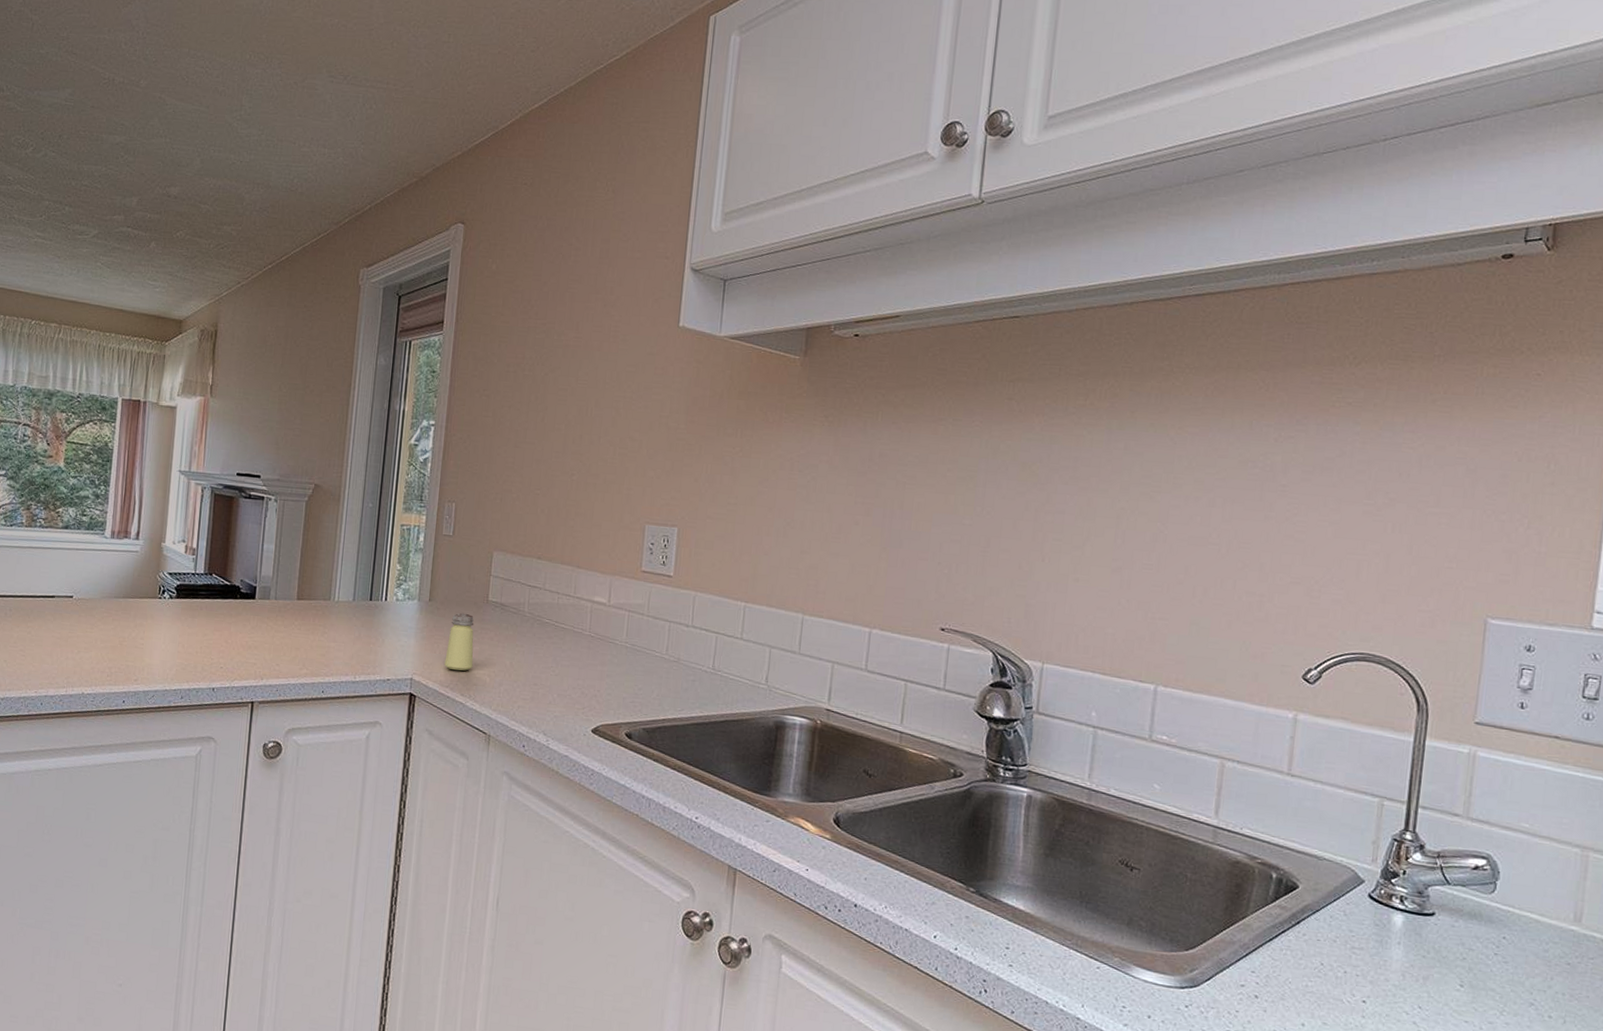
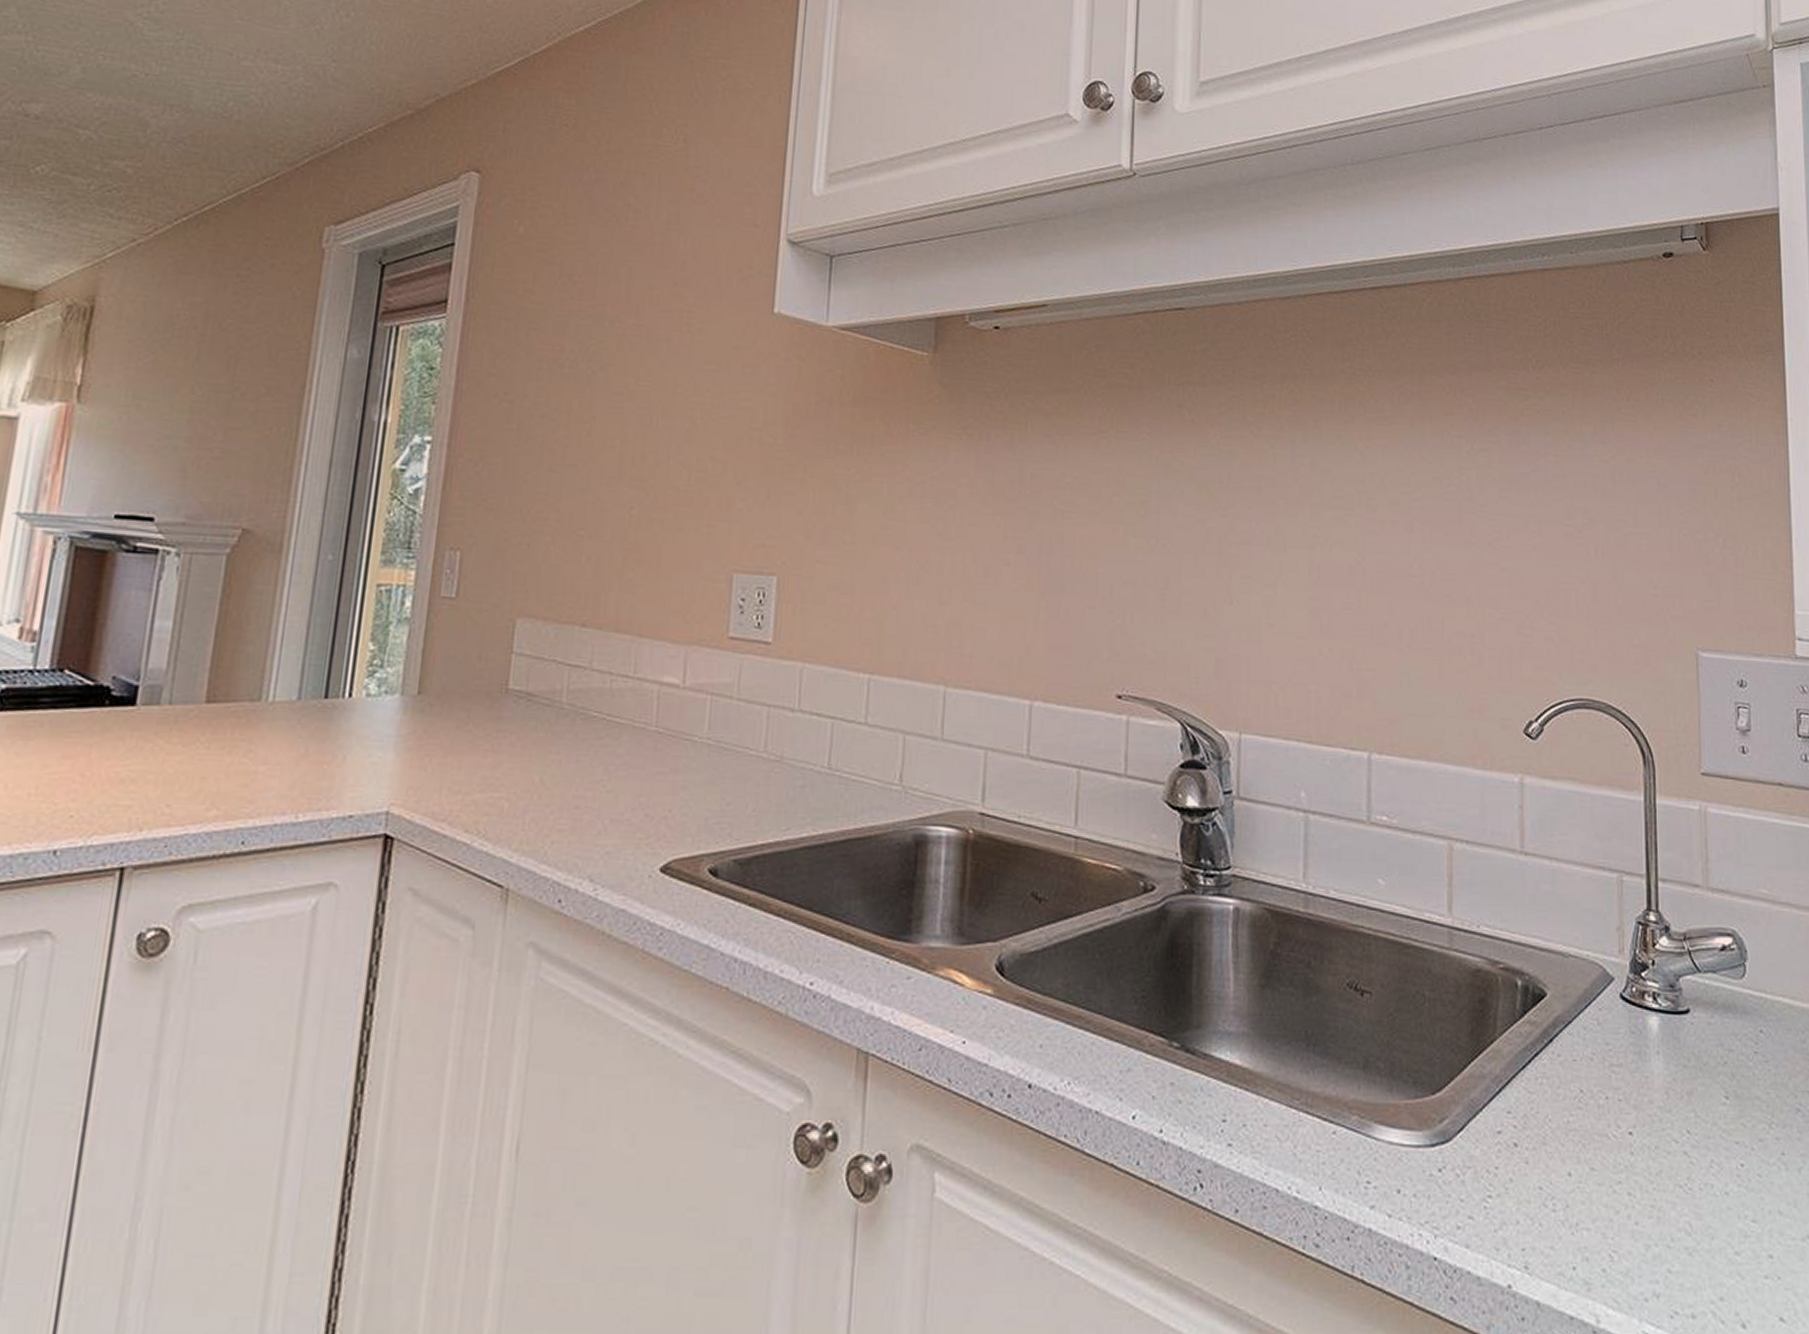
saltshaker: present [444,612,474,671] -> none [439,709,487,796]

